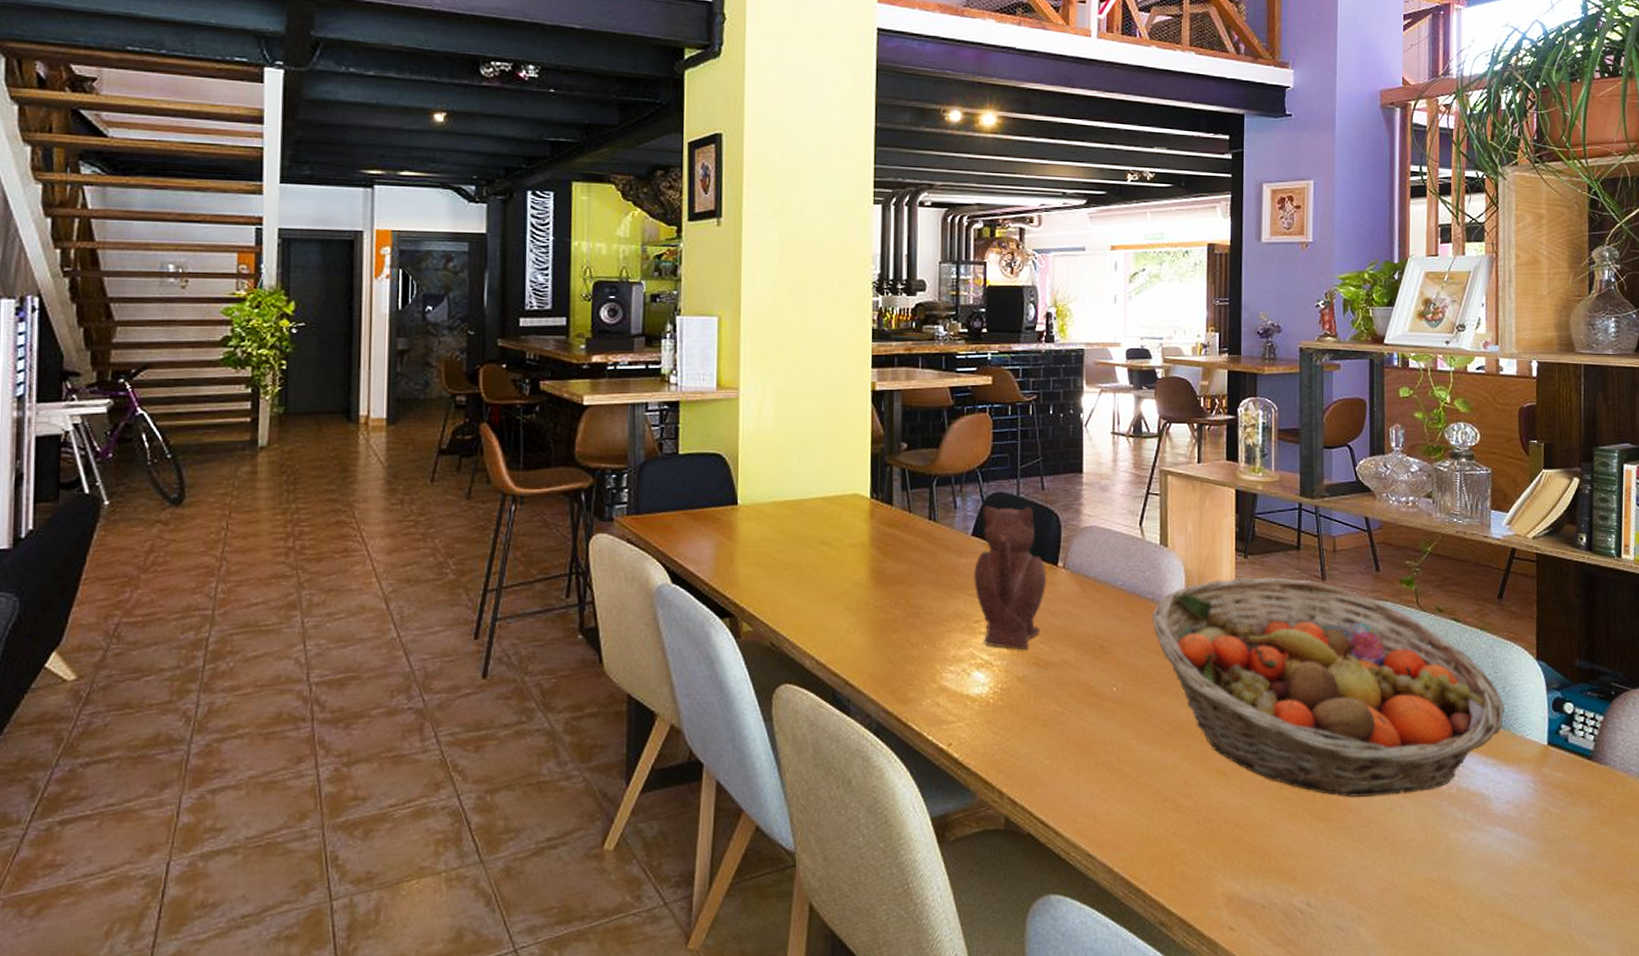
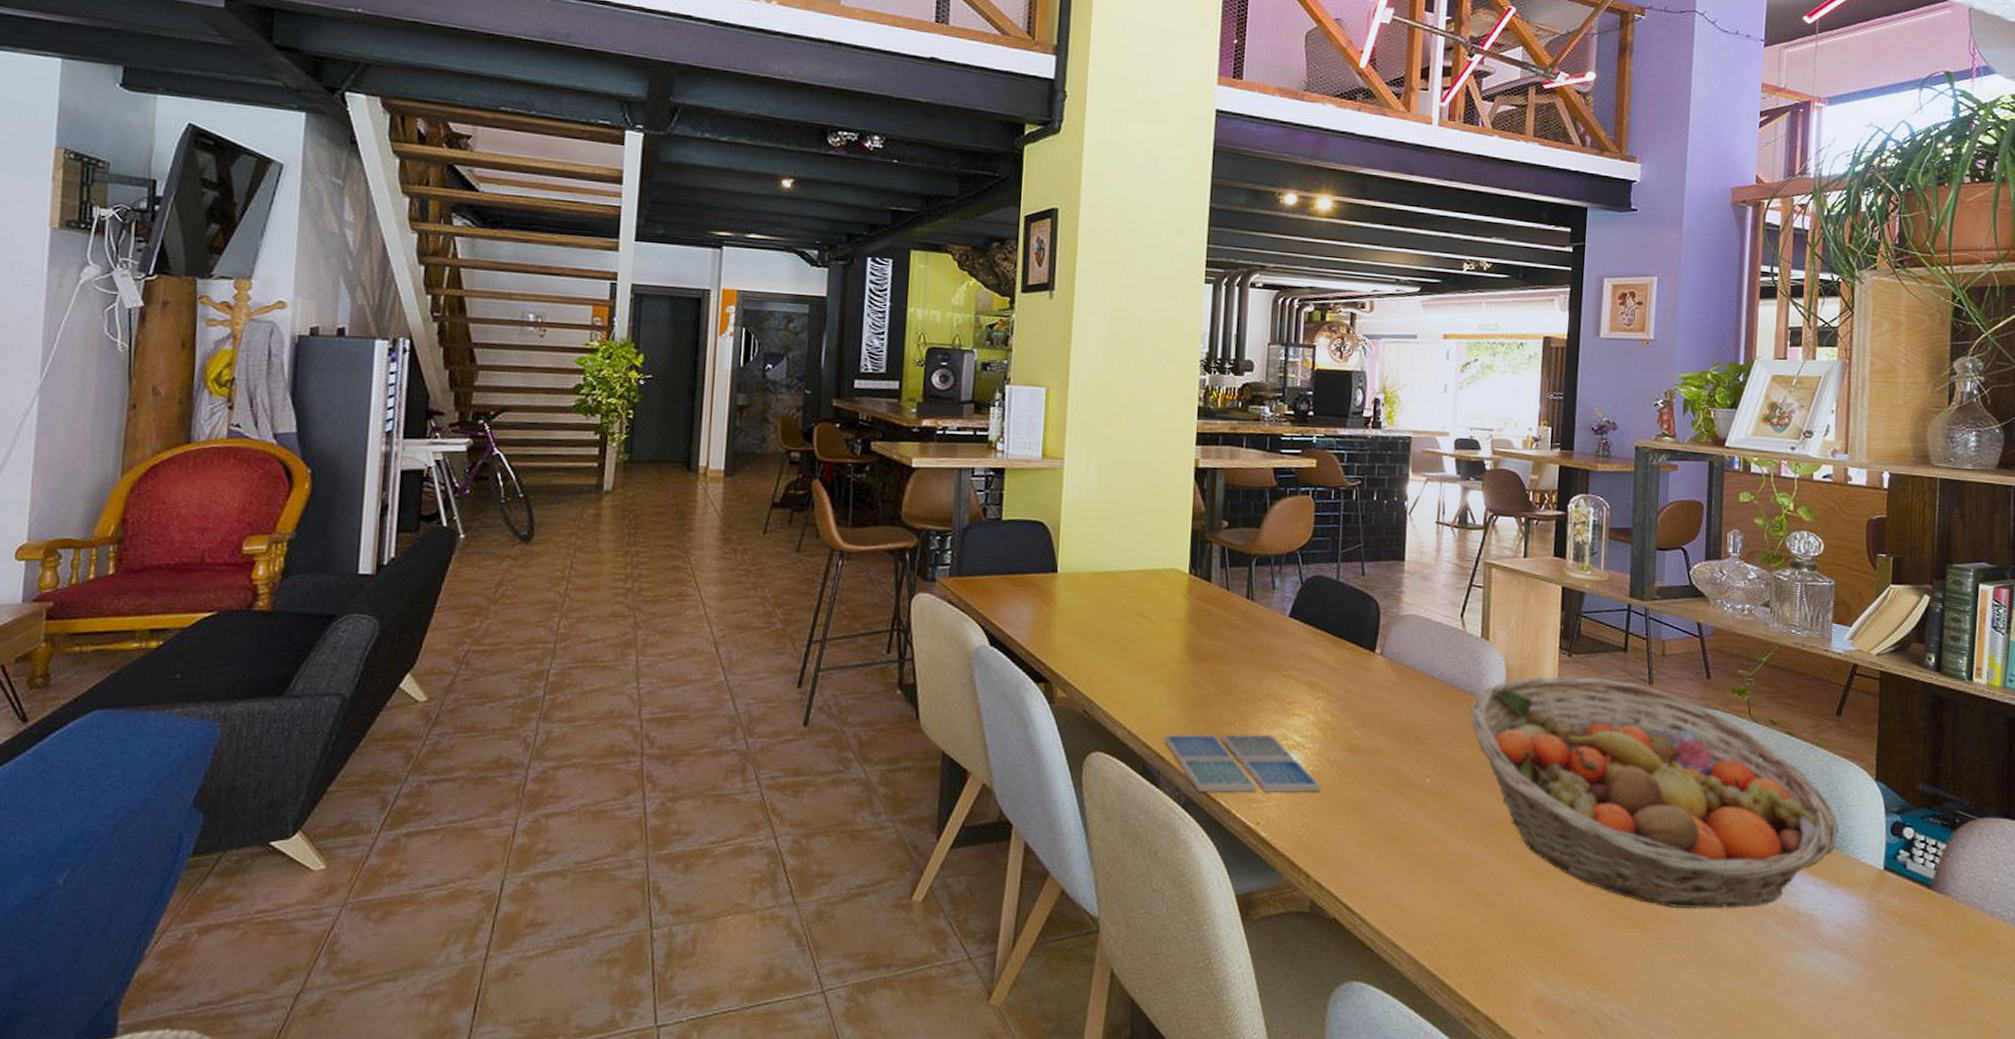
drink coaster: none [852,655,1011,717] -> present [1163,733,1321,793]
teapot: present [973,505,1047,651] -> none [1288,588,1363,735]

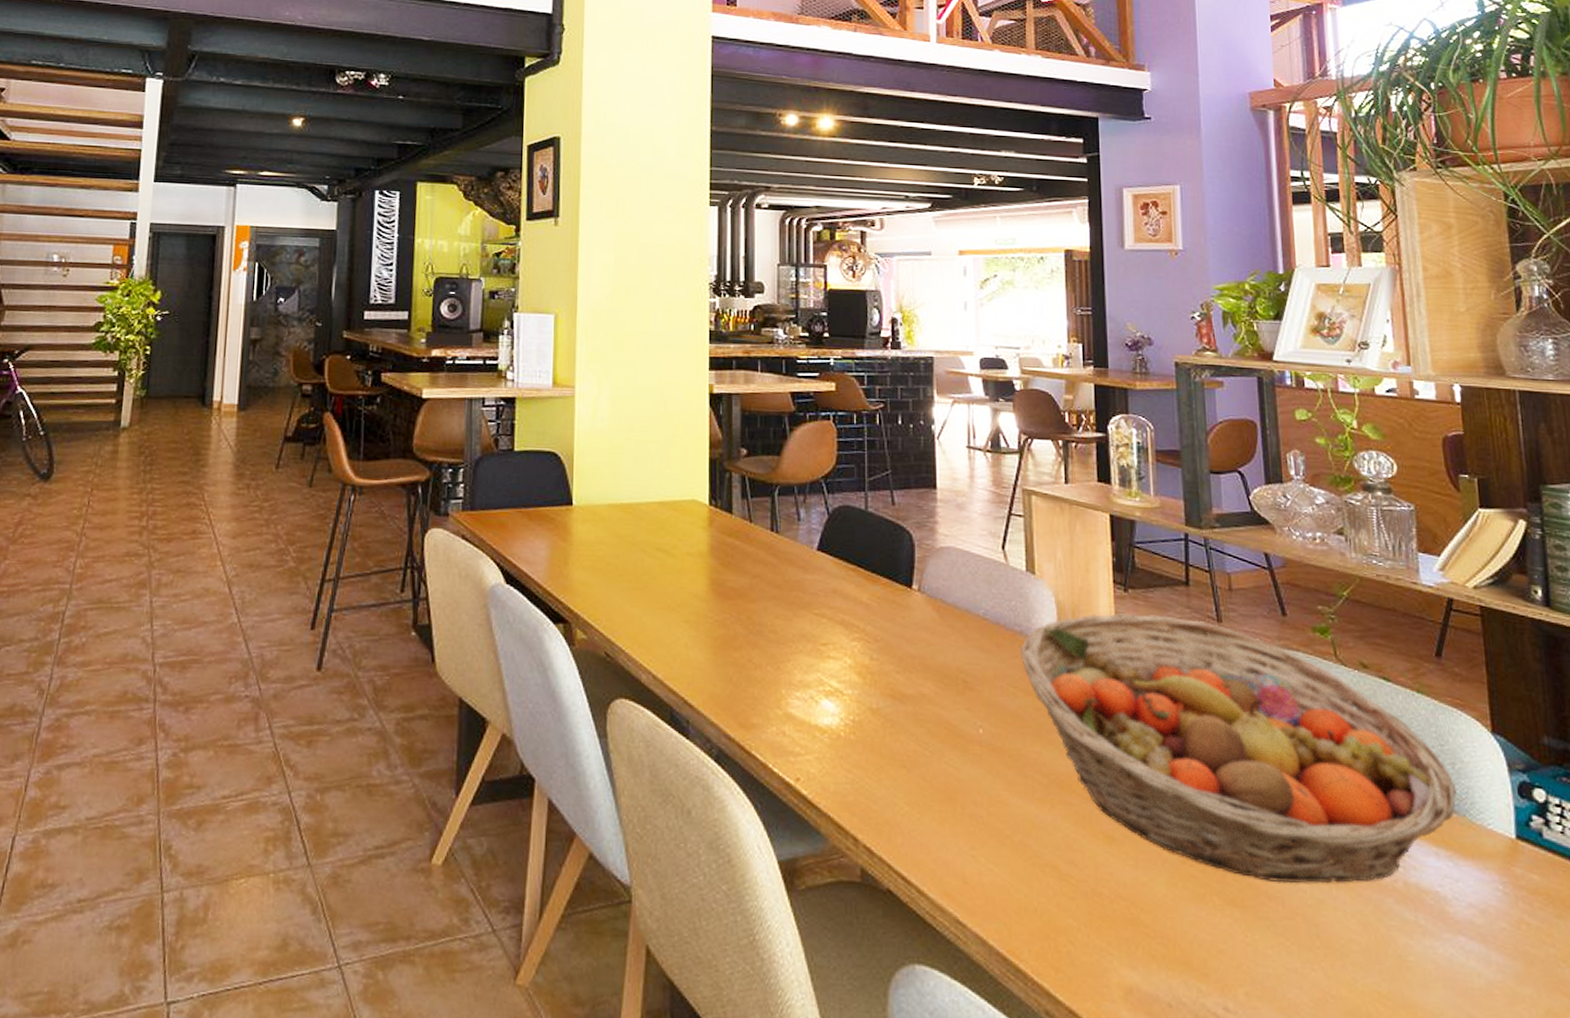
drink coaster: present [1163,733,1321,793] -> none [690,678,864,745]

